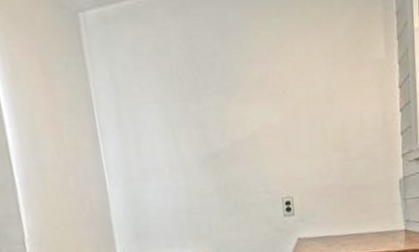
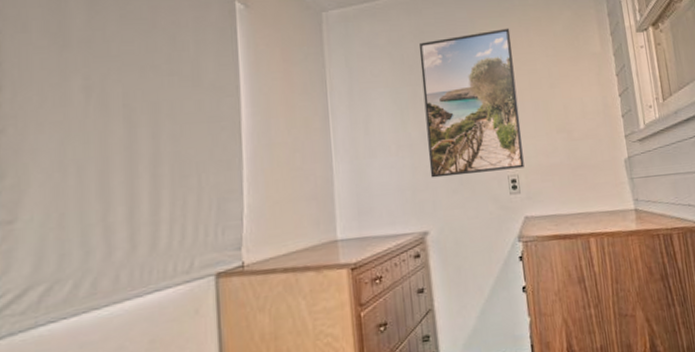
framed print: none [188,30,299,201] -> present [419,28,524,178]

